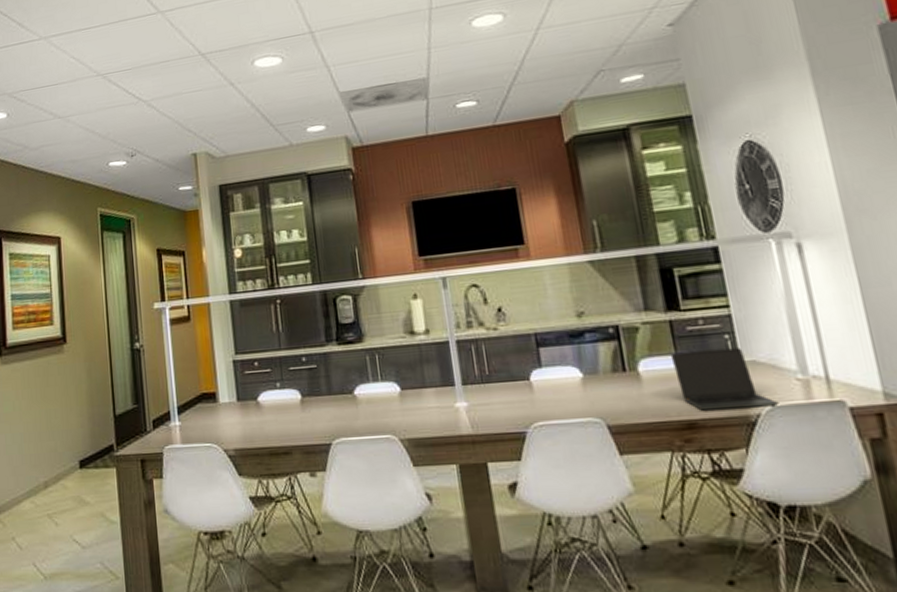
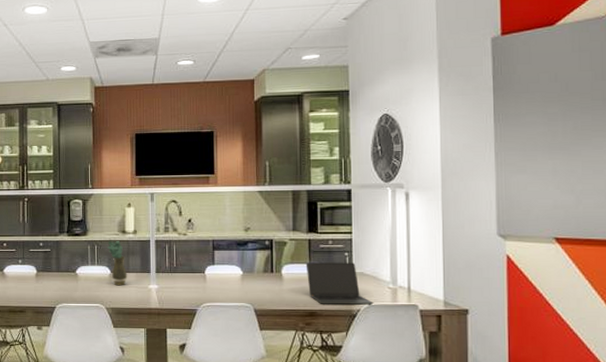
vase: none [392,344,425,408] -> present [107,239,128,286]

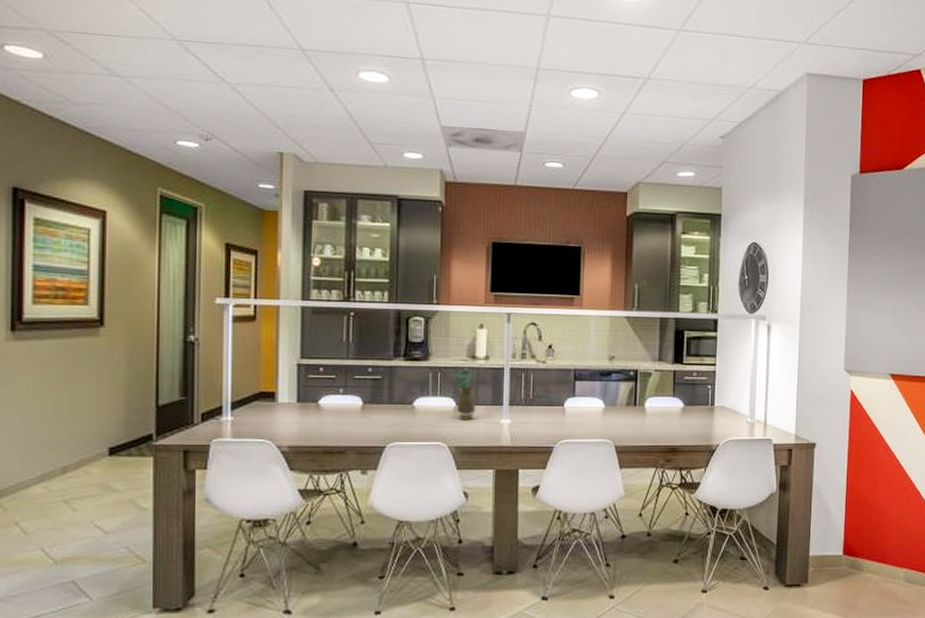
laptop: present [305,262,374,305] -> none [669,395,733,440]

